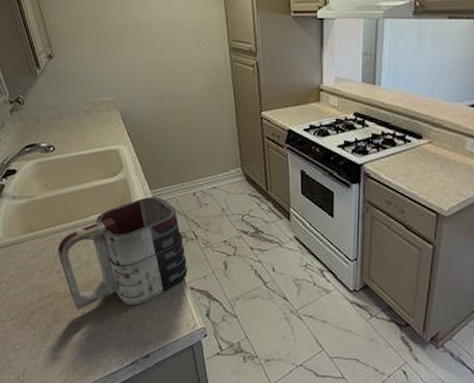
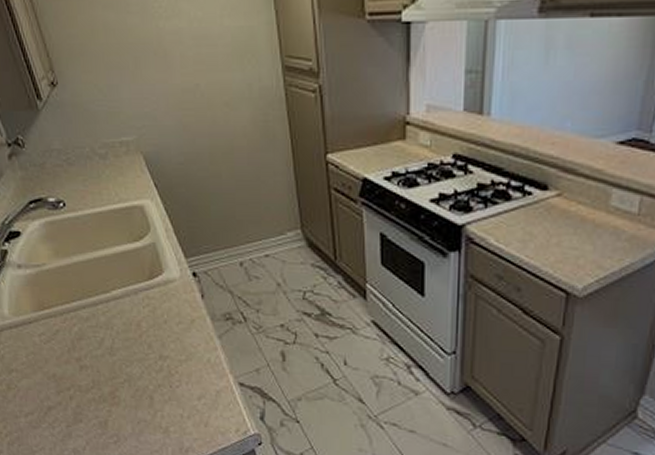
mug: present [57,196,188,311] -> none [74,266,236,408]

